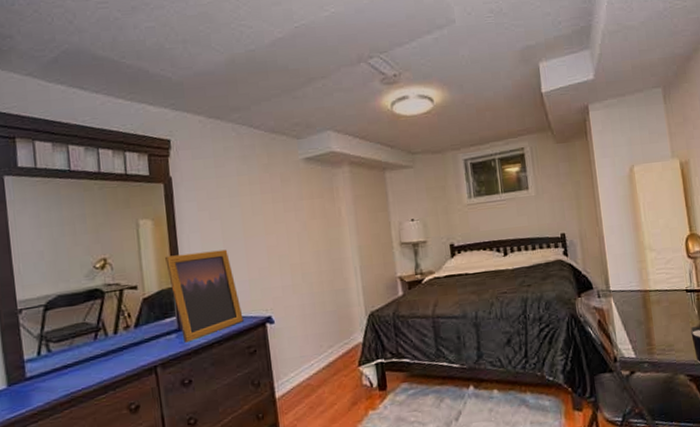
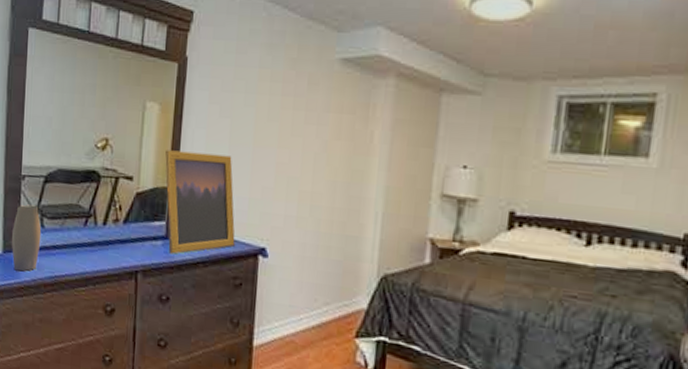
vase: none [15,334,50,400] -> present [12,205,42,272]

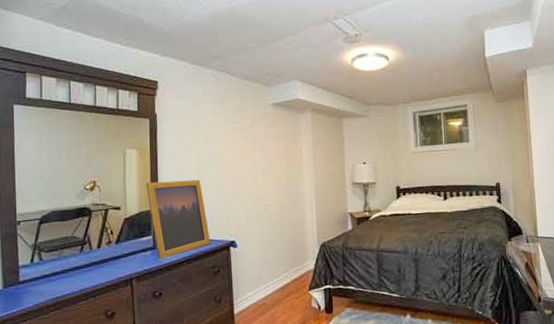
vase: present [12,205,42,272] -> none [11,244,41,301]

